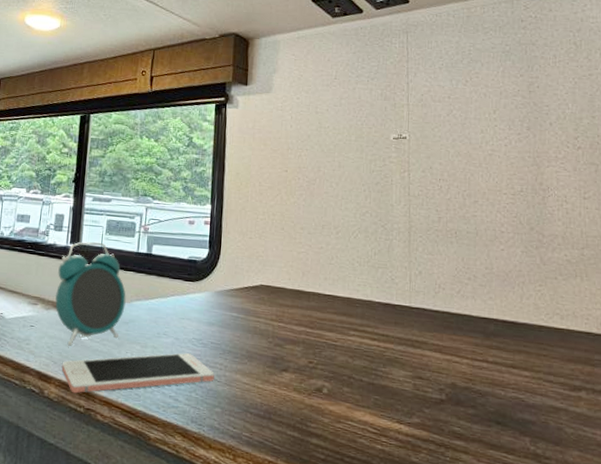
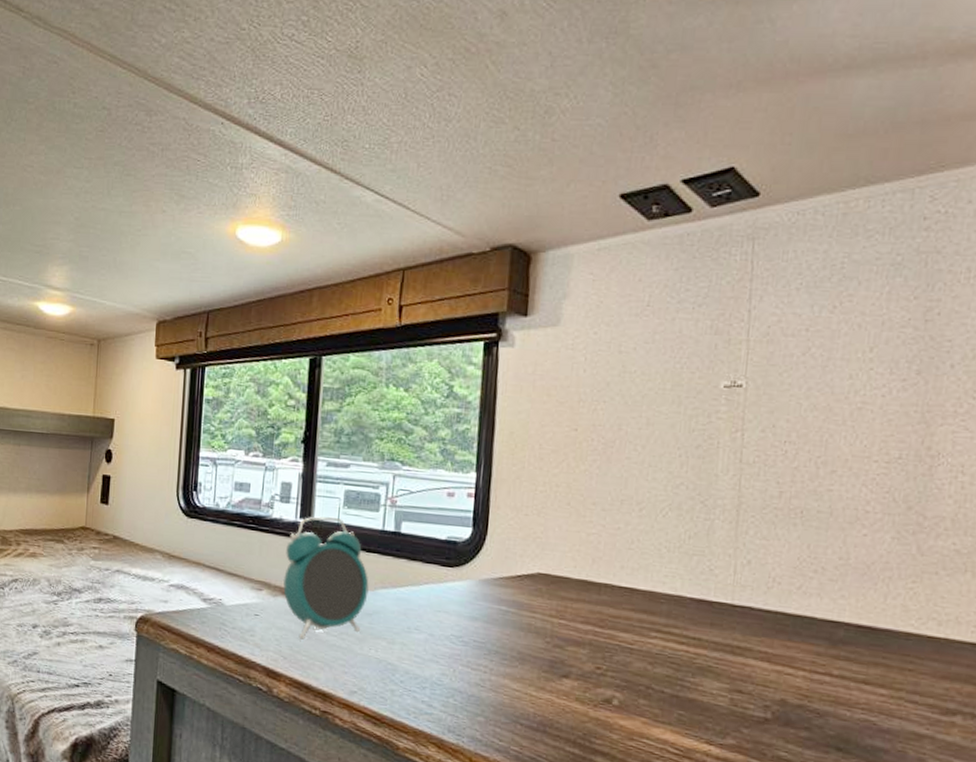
cell phone: present [62,353,215,394] -> none [293,651,477,694]

